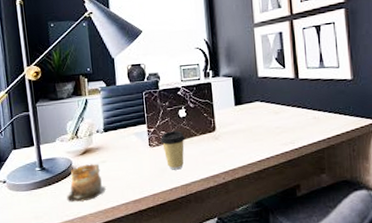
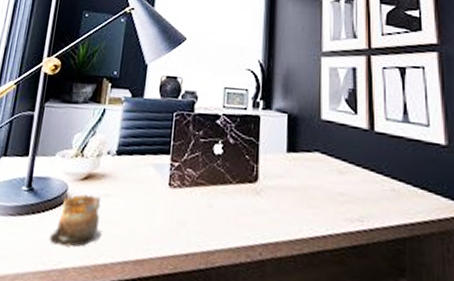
coffee cup: present [159,130,185,170] -> none [183,170,217,228]

